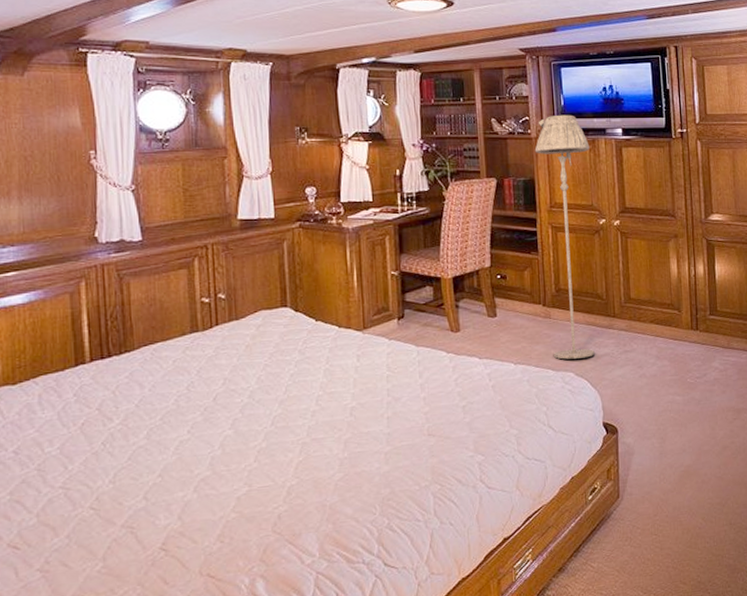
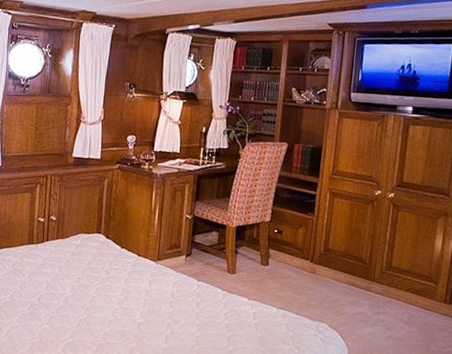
floor lamp: present [534,114,595,360] -> none [312,89,379,313]

